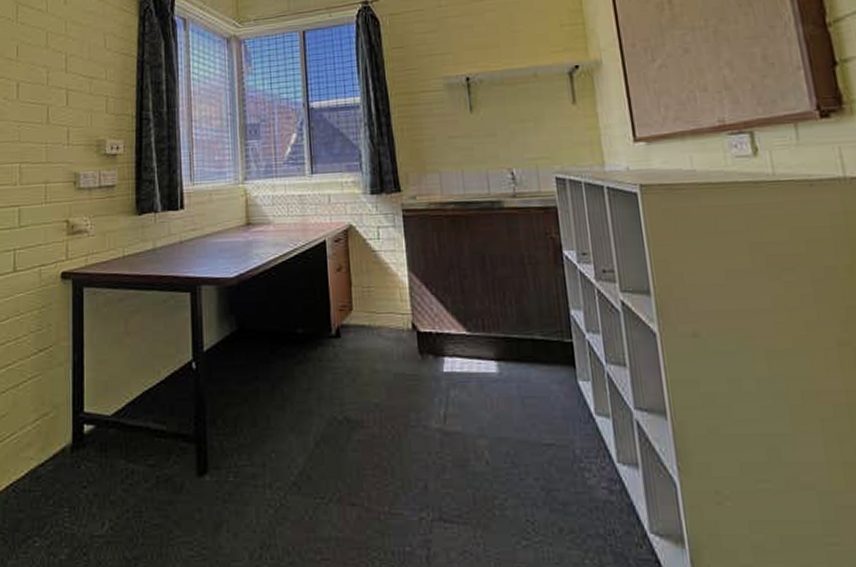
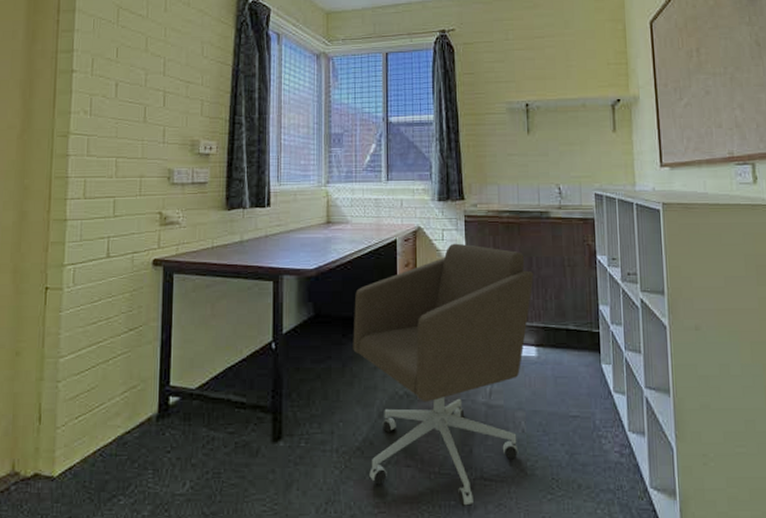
office chair: none [281,242,488,554] -> present [353,243,533,507]

